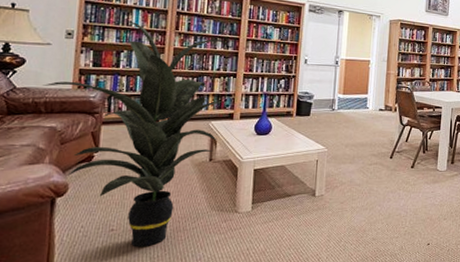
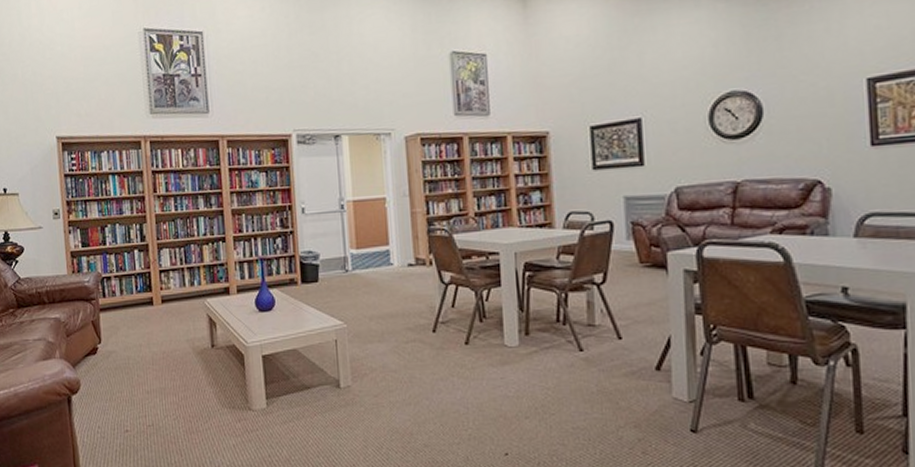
indoor plant: present [42,21,229,247] -> none [41,190,216,451]

